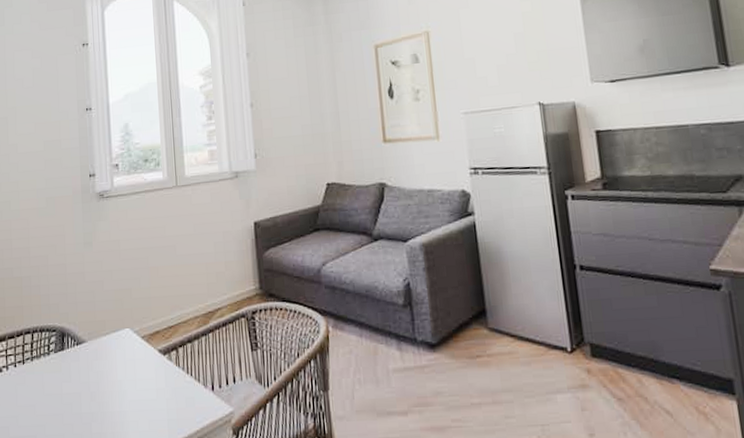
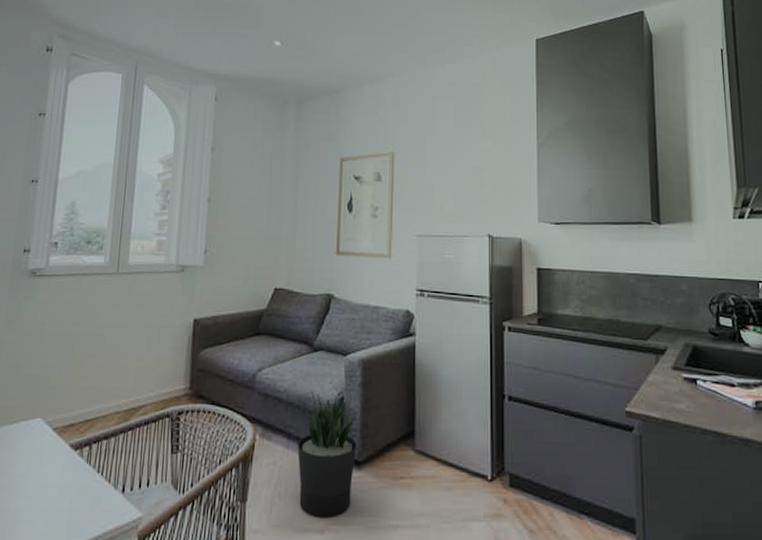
planter: none [370,279,430,400] -> present [297,390,357,517]

